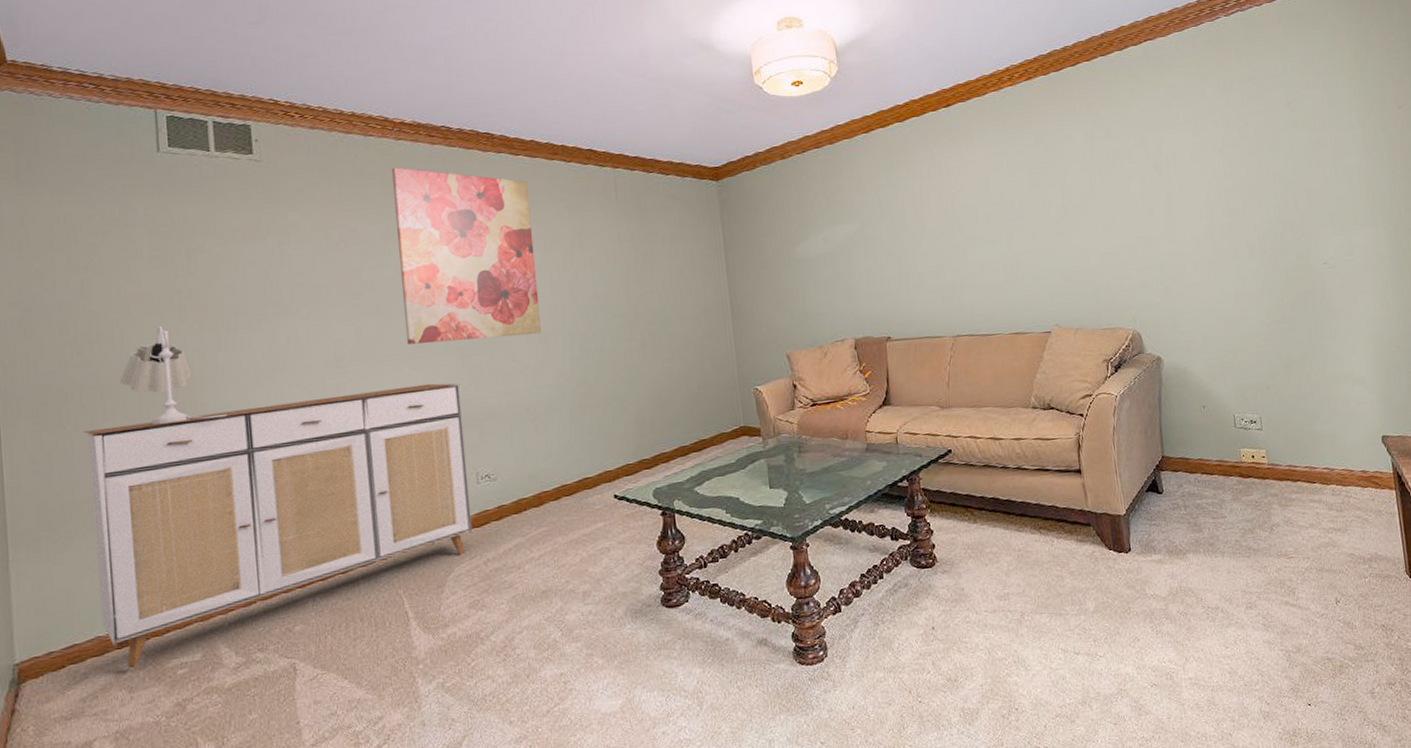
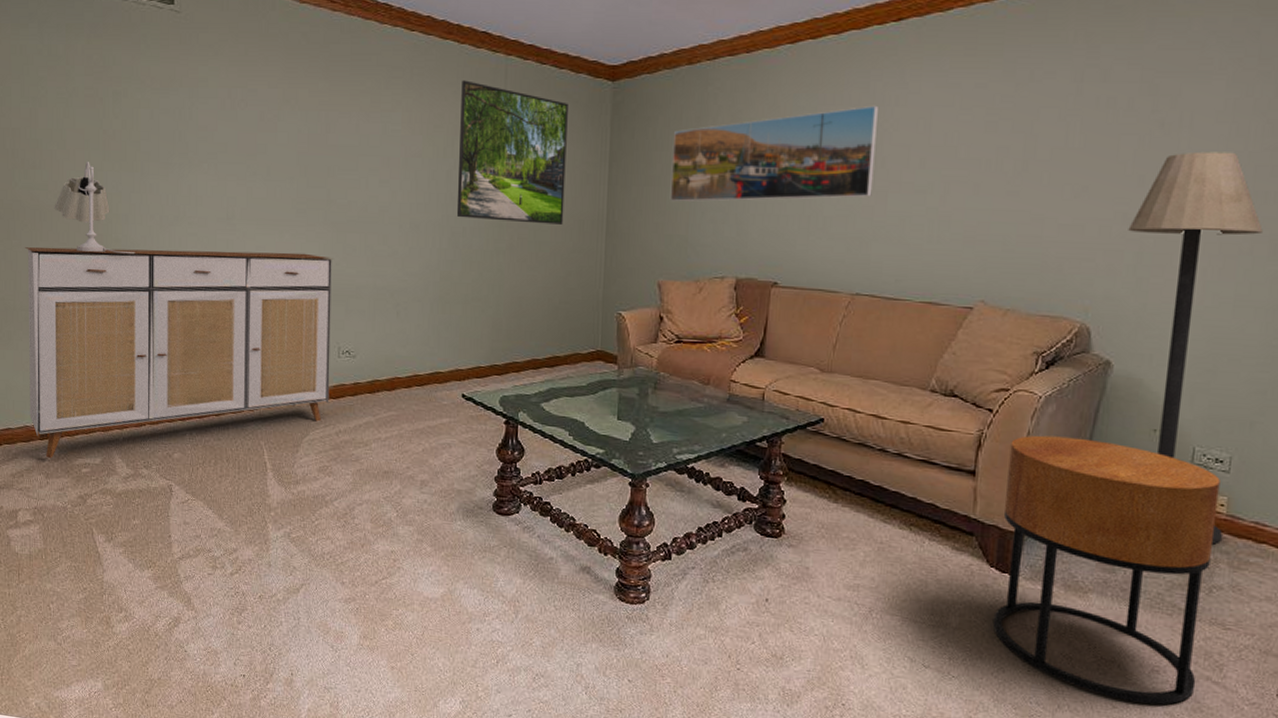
wall art: present [392,166,541,345] -> none [290,30,419,221]
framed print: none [573,195,691,324] -> present [456,80,568,225]
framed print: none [779,176,954,280] -> present [669,105,880,202]
side table: none [1102,423,1280,640] -> present [992,435,1220,705]
floor lamp: none [1150,181,1270,490] -> present [1128,151,1263,545]

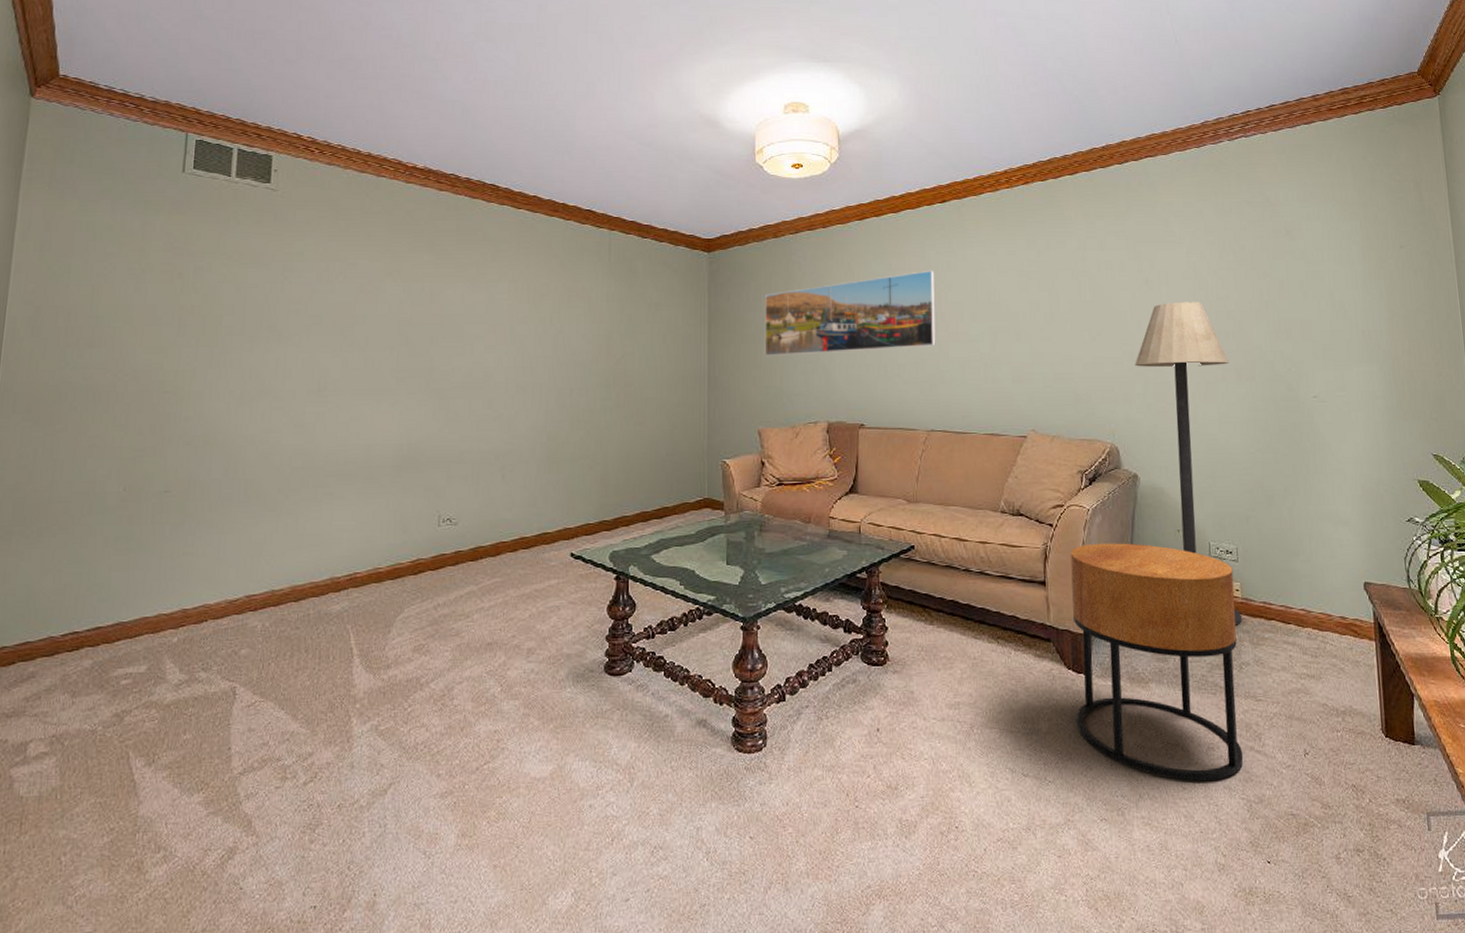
sideboard: present [25,247,333,458] -> none [57,421,435,673]
table lamp: present [54,161,136,255] -> none [112,337,209,433]
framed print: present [456,80,568,225] -> none [563,253,669,382]

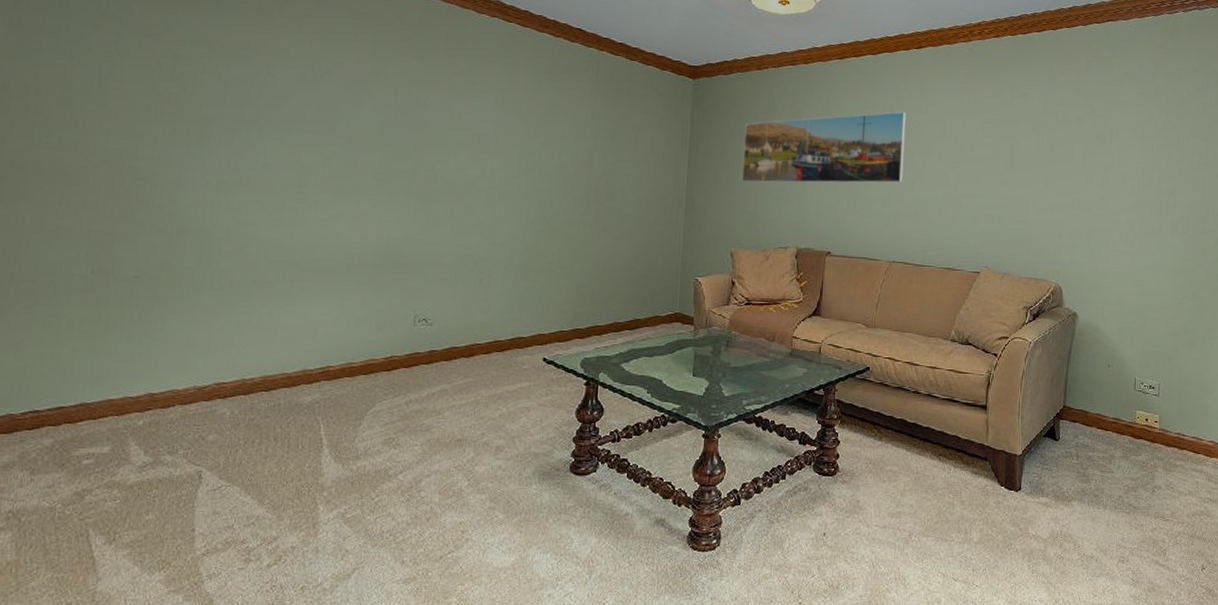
side table: present [1070,543,1244,781] -> none [1004,373,1154,589]
floor lamp: present [1135,302,1242,625] -> none [1082,157,1166,453]

